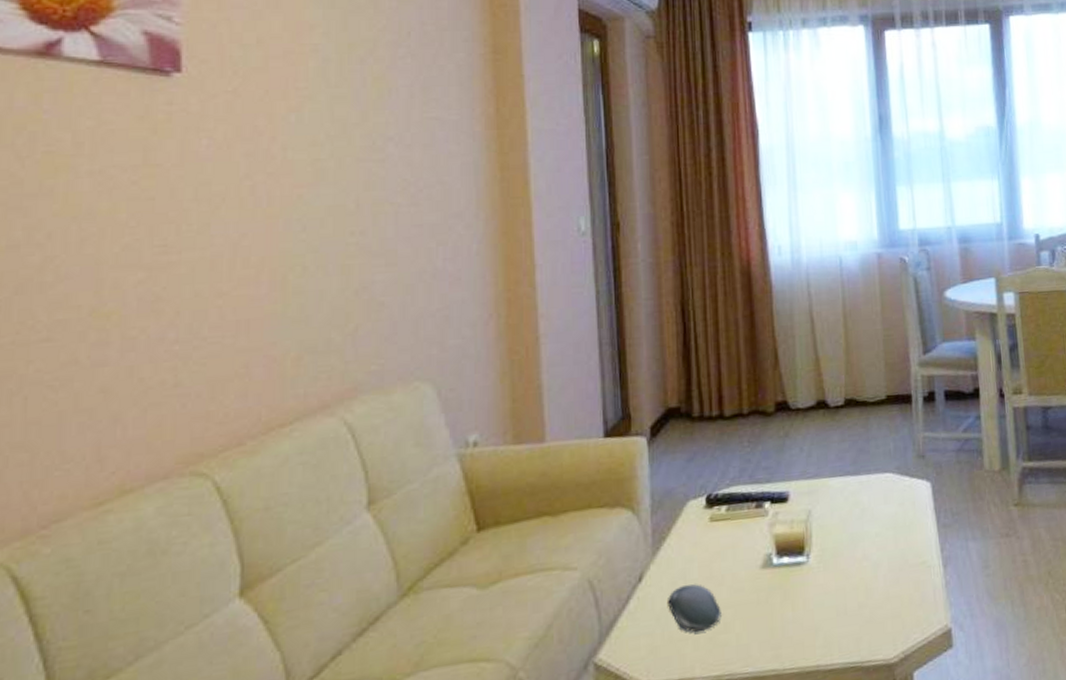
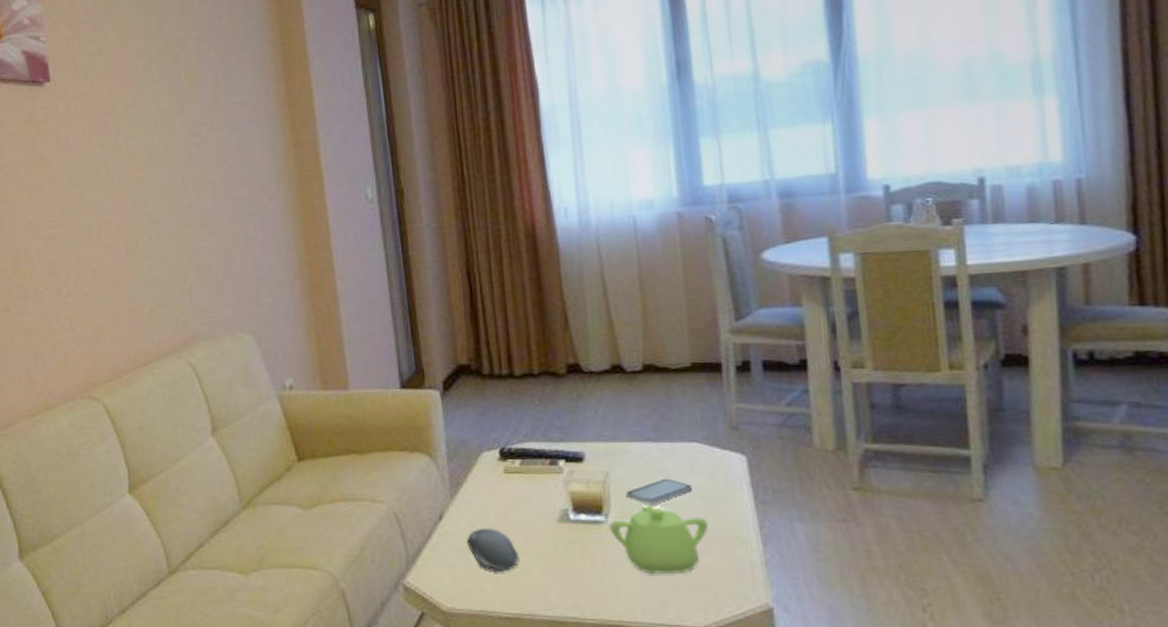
teapot: none [810,540,899,612] -> present [609,505,709,575]
smartphone: none [826,511,886,539] -> present [625,478,693,504]

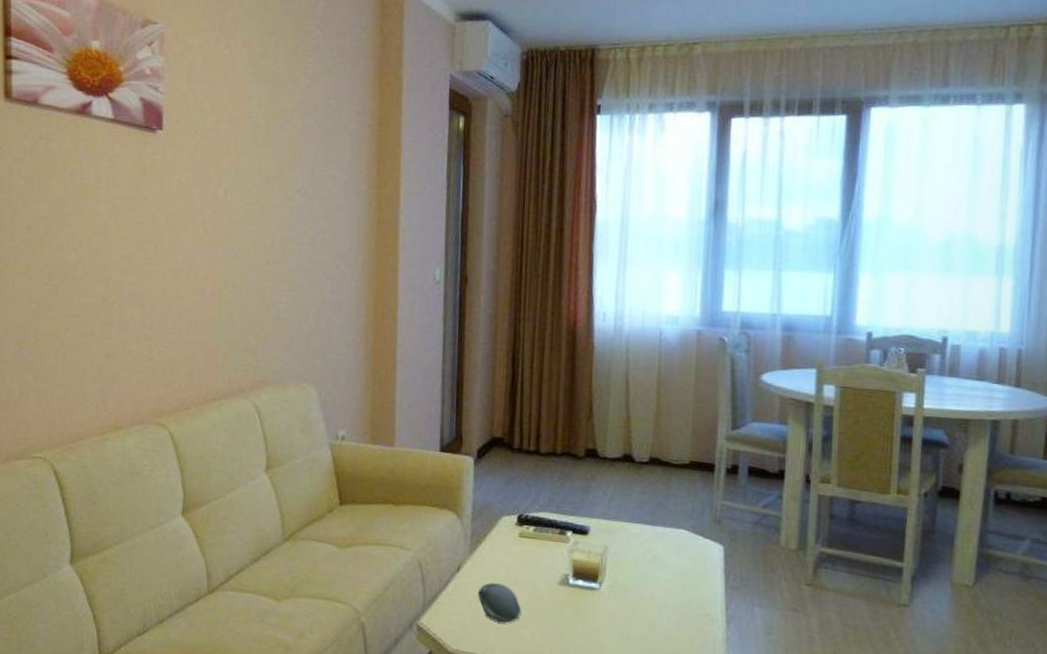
teapot: present [609,505,709,575] -> none [601,578,685,641]
smartphone: present [625,478,693,504] -> none [619,557,676,578]

